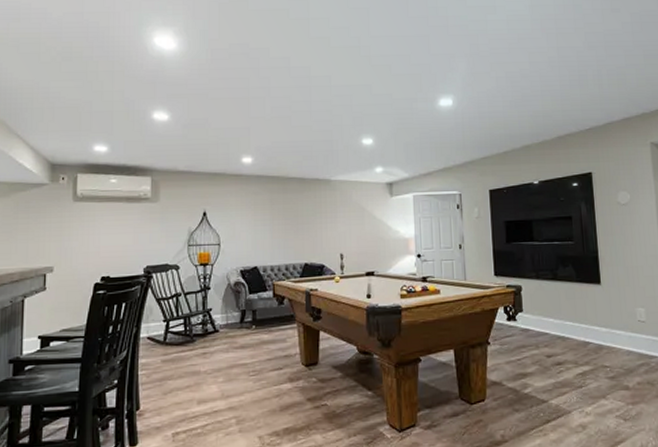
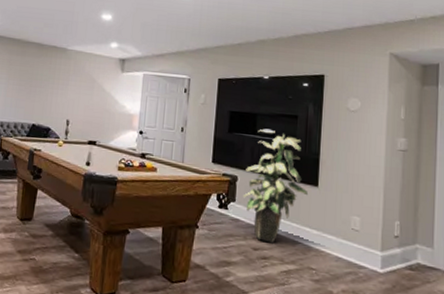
indoor plant: none [528,233,593,348] -> present [242,128,309,244]

